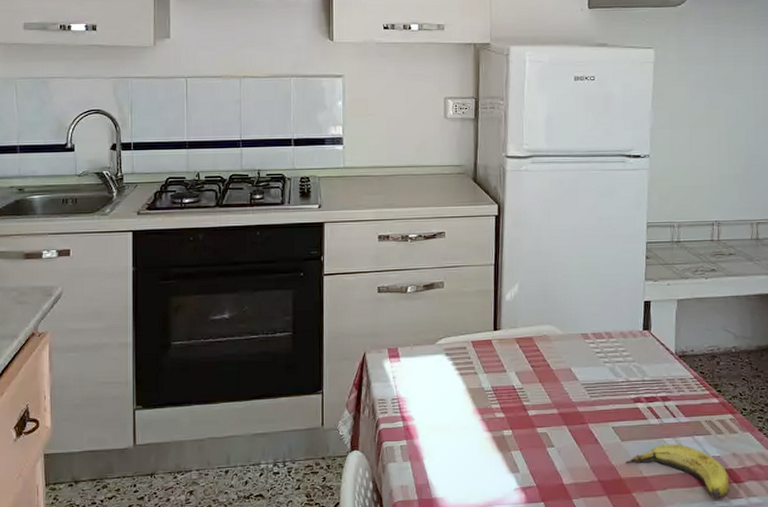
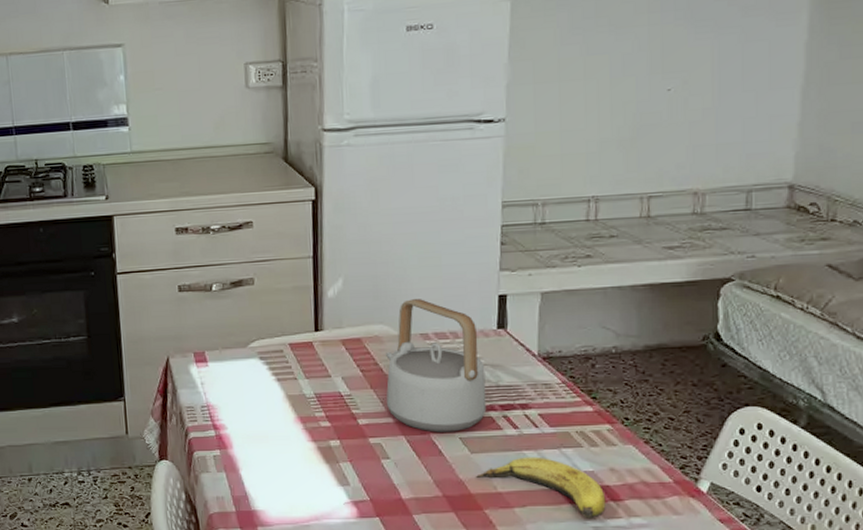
teapot: none [552,303,634,422] -> present [386,299,487,432]

